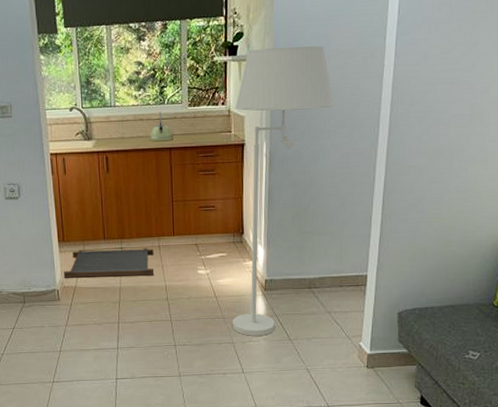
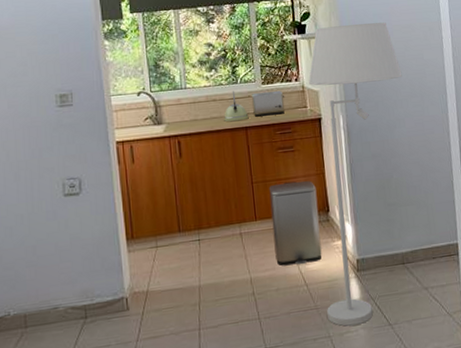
door mat: present [63,248,154,278] -> none [133,237,236,282]
toaster: none [177,114,211,138] -> present [251,91,285,117]
pedal bin: none [188,203,233,279] -> present [268,180,322,266]

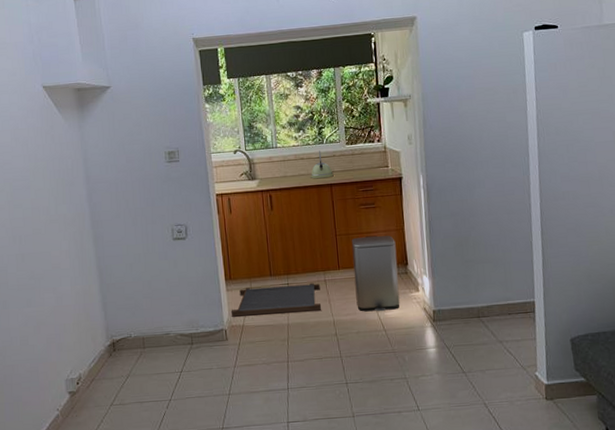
door mat: none [133,237,236,282] -> present [231,283,321,317]
toaster: present [251,91,285,117] -> none [336,151,368,175]
floor lamp: present [309,22,402,327] -> none [390,85,484,370]

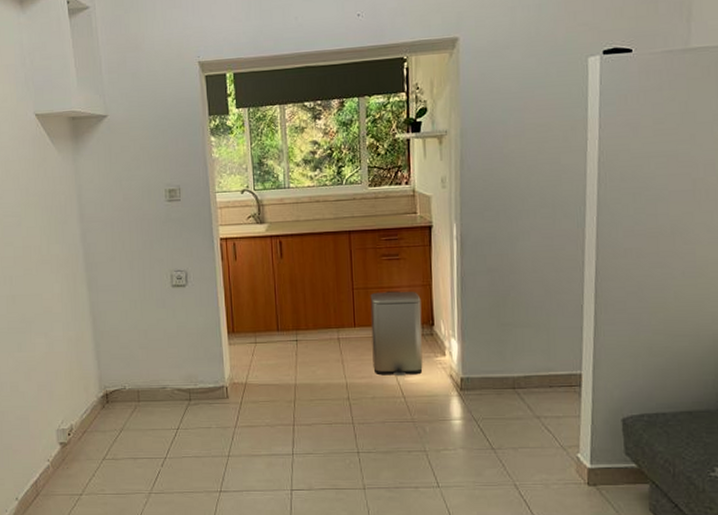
door mat: present [231,283,321,317] -> none [233,340,333,373]
kettle: present [310,150,334,179] -> none [326,192,353,225]

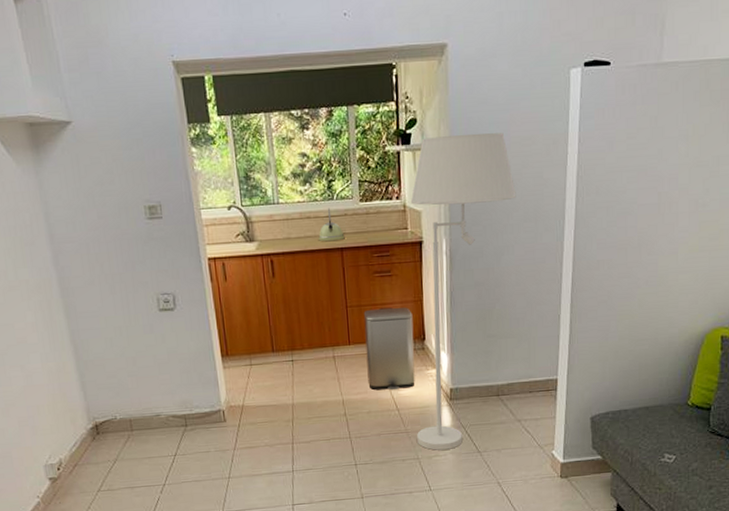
kettle: none [326,192,353,225] -> present [317,208,345,242]
floor lamp: none [421,120,532,443] -> present [411,133,516,451]

